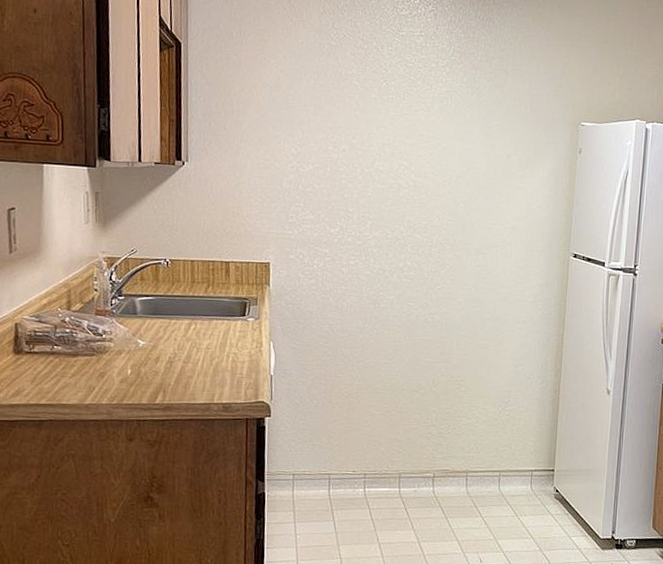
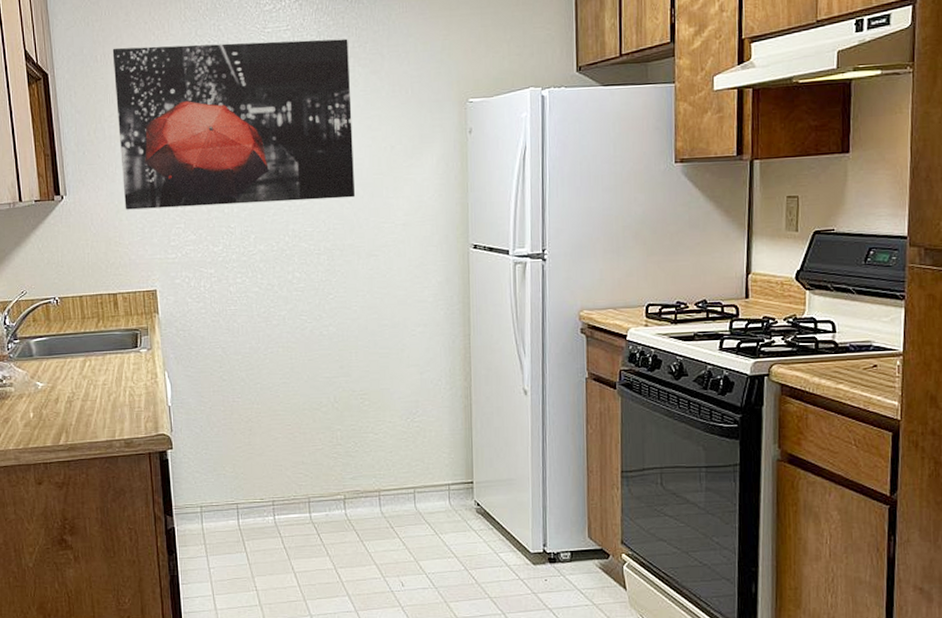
wall art: none [246,28,477,198] -> present [112,39,355,210]

